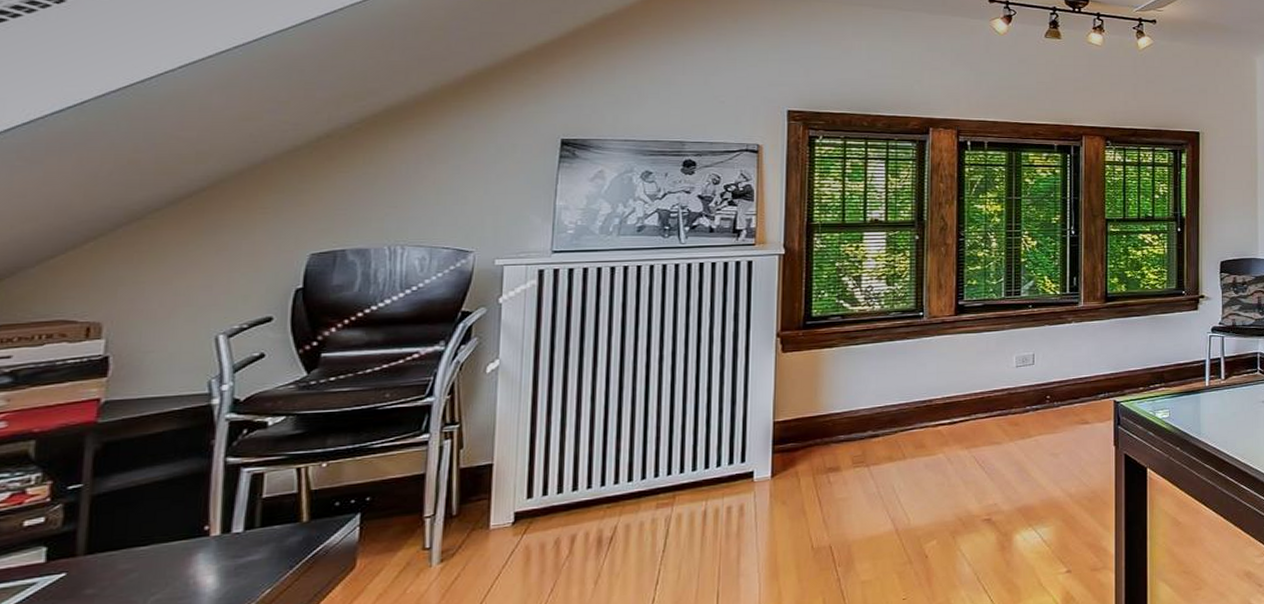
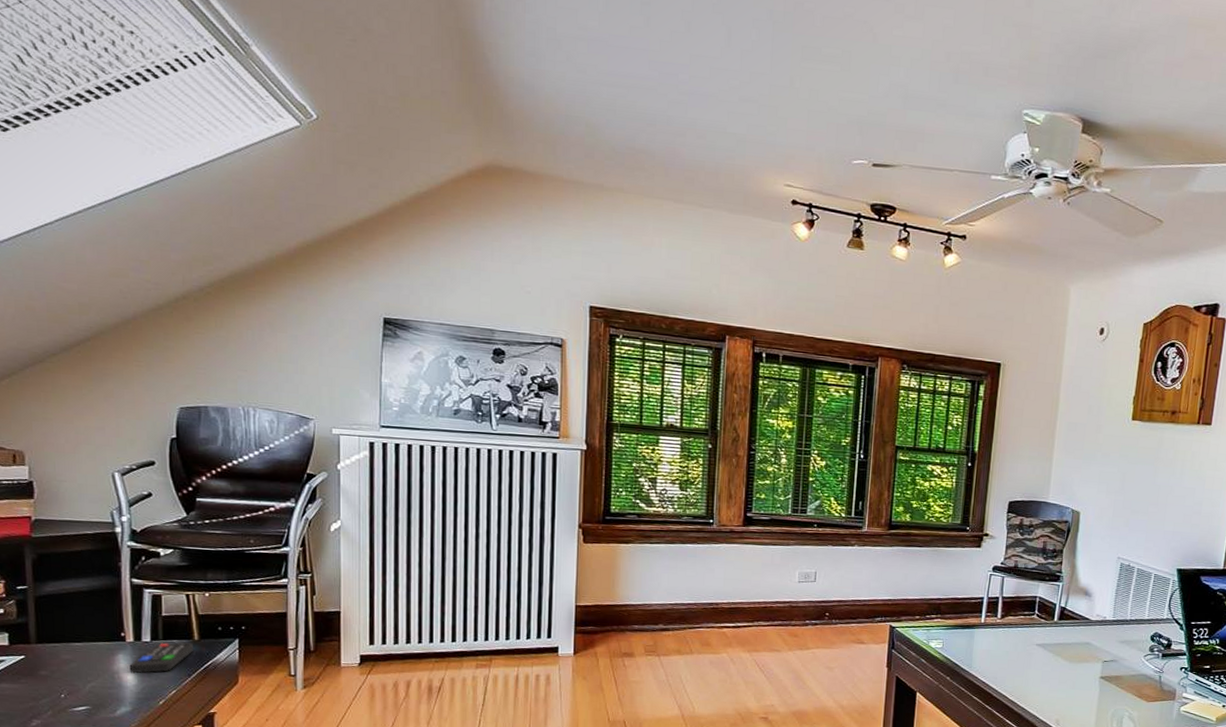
remote control: none [210,527,301,575] -> present [129,642,194,674]

